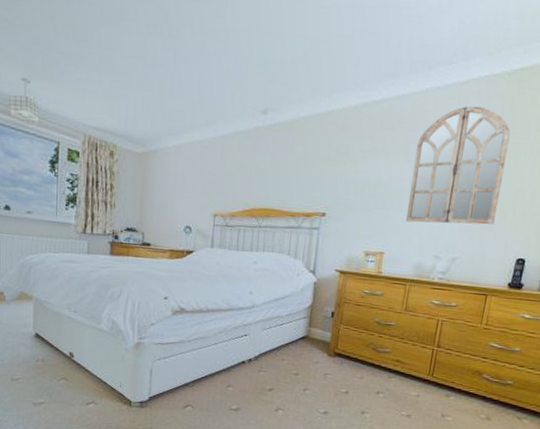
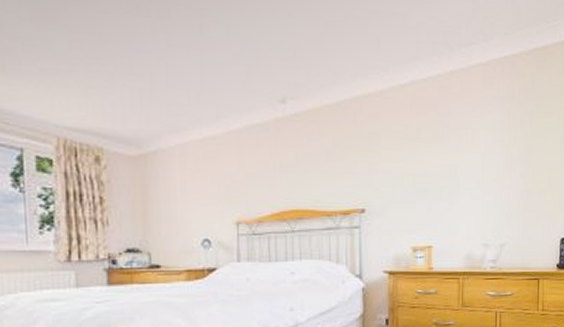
home mirror: present [405,105,511,225] -> none [449,86,536,211]

